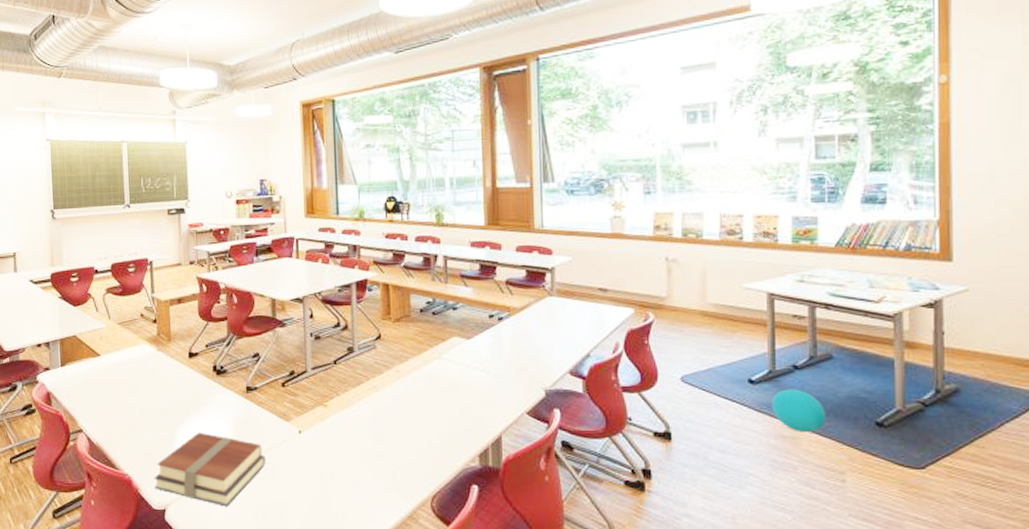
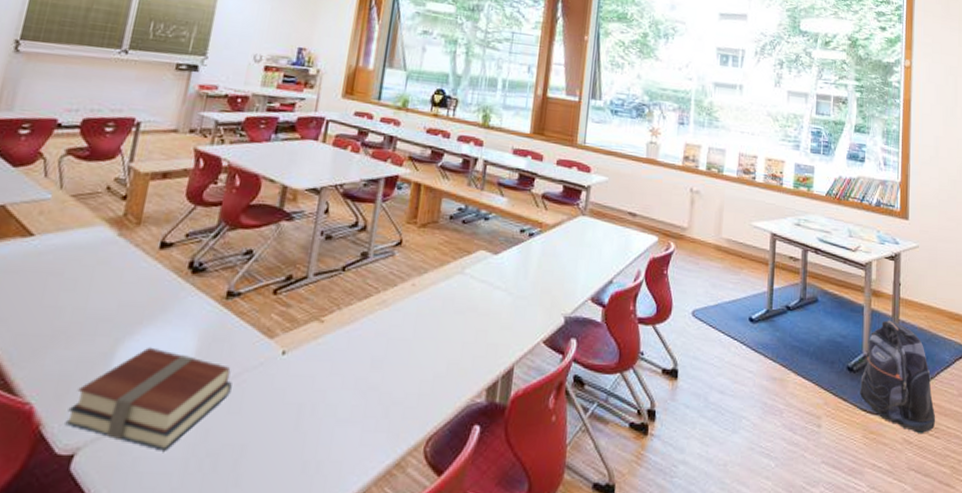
ball: present [772,389,827,433] -> none [766,329,810,375]
backpack: none [894,372,1000,488] -> present [860,320,936,434]

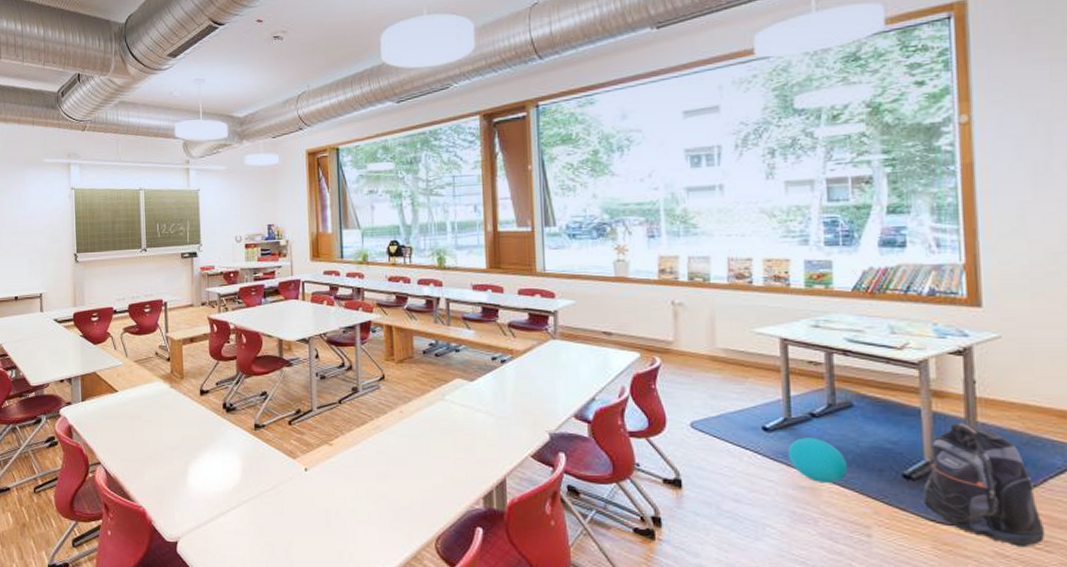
books: present [65,347,232,451] -> none [166,467,273,541]
ball: none [766,329,810,375] -> present [788,437,848,484]

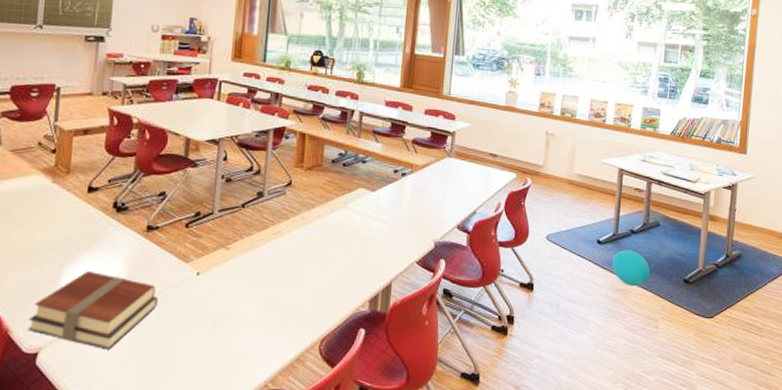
books: none [166,467,273,541] -> present [28,270,158,350]
backpack: present [923,423,1046,548] -> none [694,240,762,334]

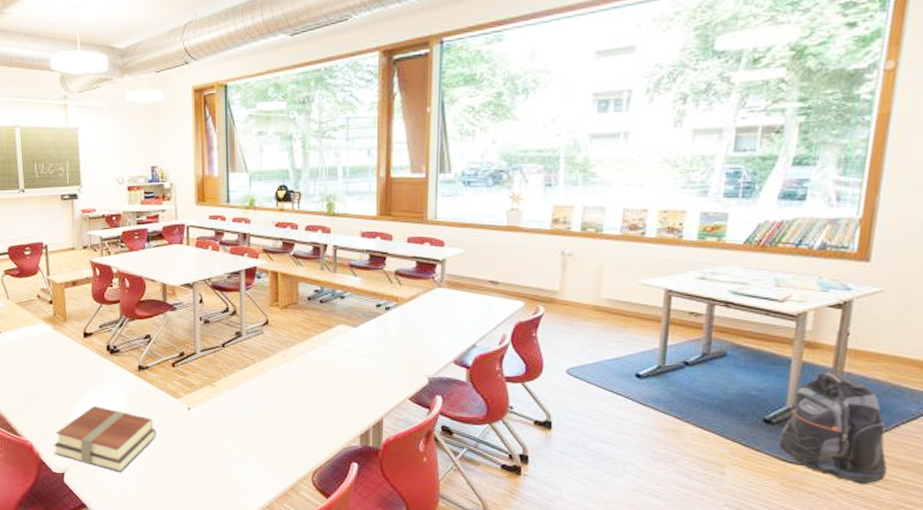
ball: present [612,249,651,287] -> none [657,384,713,427]
backpack: none [694,240,762,334] -> present [779,372,888,485]

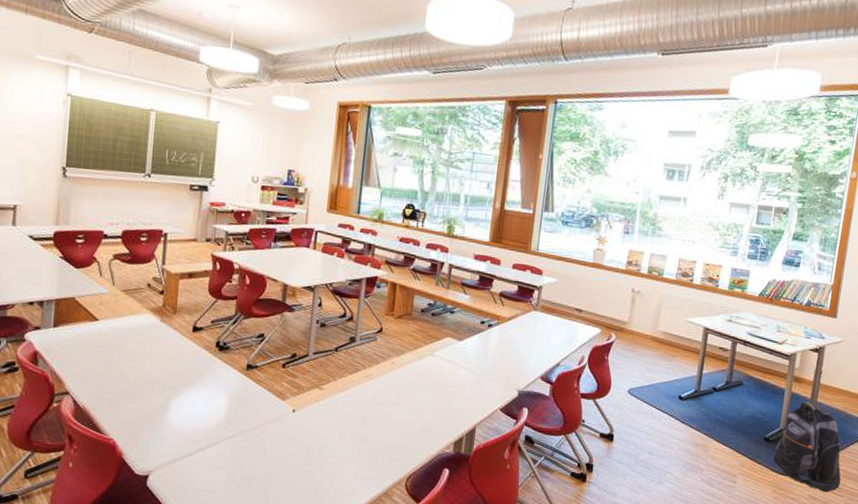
books: present [53,405,156,473] -> none [139,403,257,476]

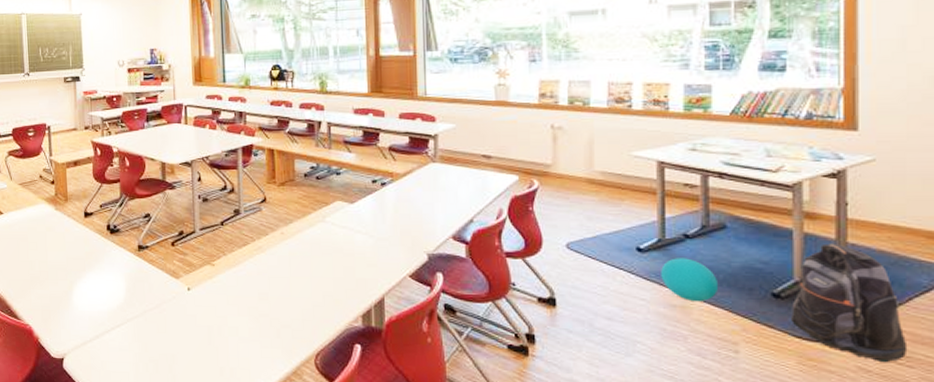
ball: none [692,406,731,443] -> present [661,258,719,302]

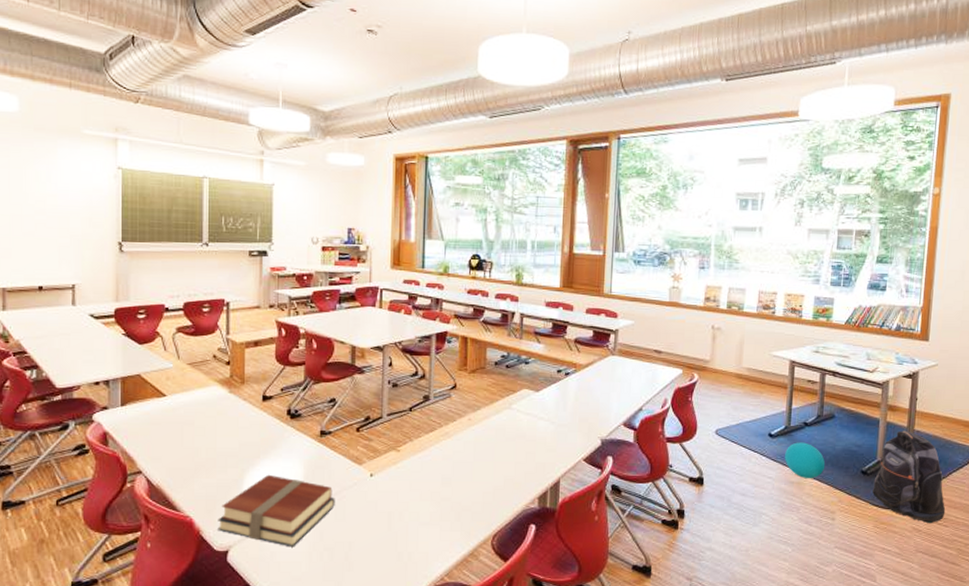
books: none [53,286,156,358] -> present [217,474,335,547]

